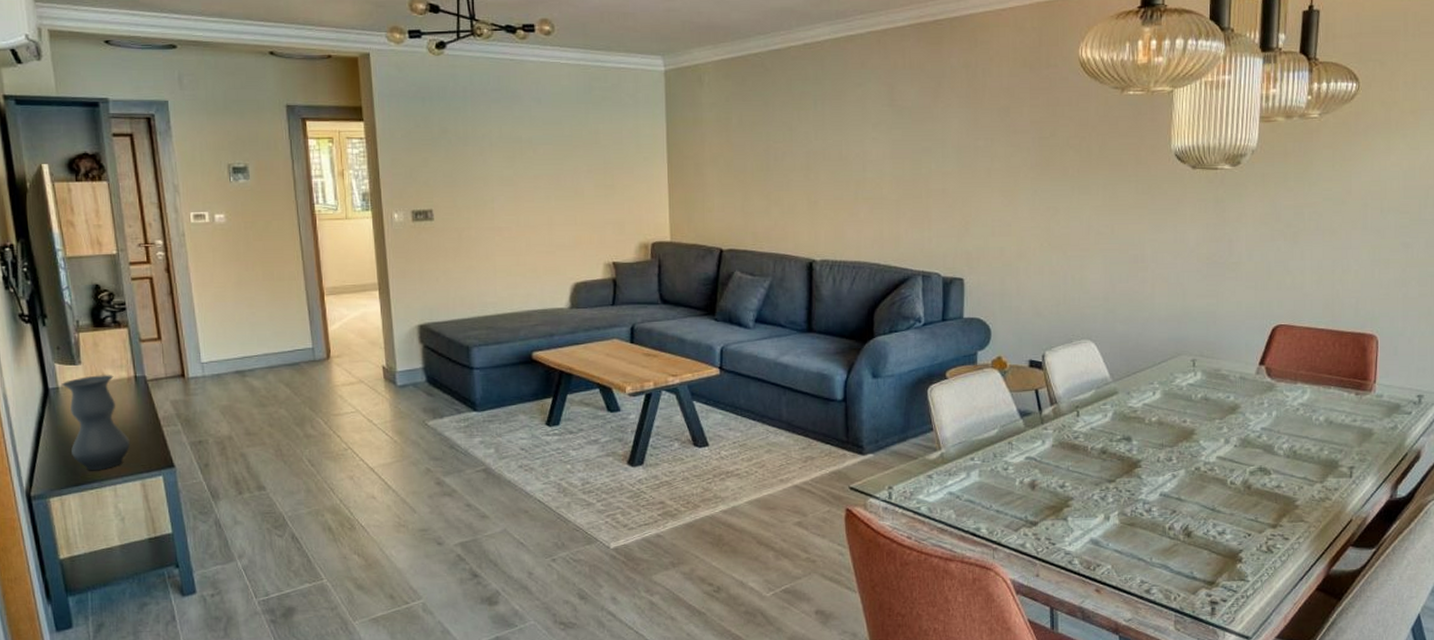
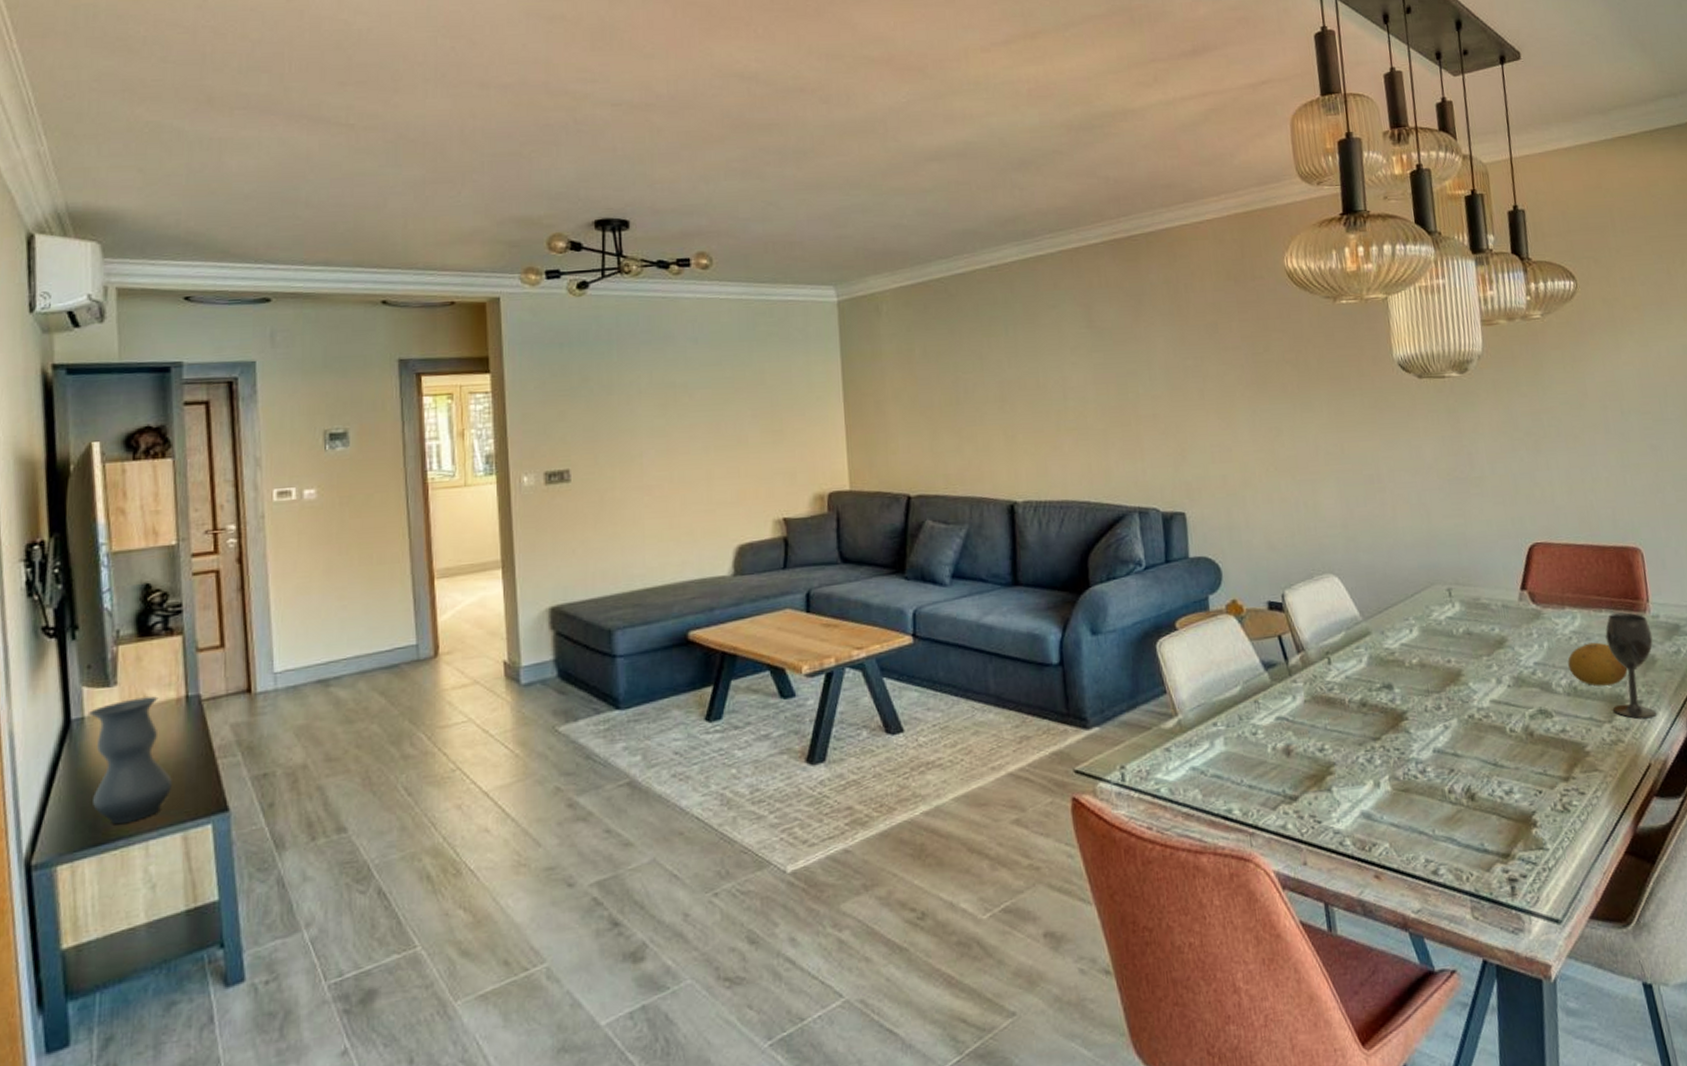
fruit: none [1292,414,1346,452] -> present [1568,642,1628,686]
wine glass: none [1326,391,1373,482] -> present [1605,612,1657,719]

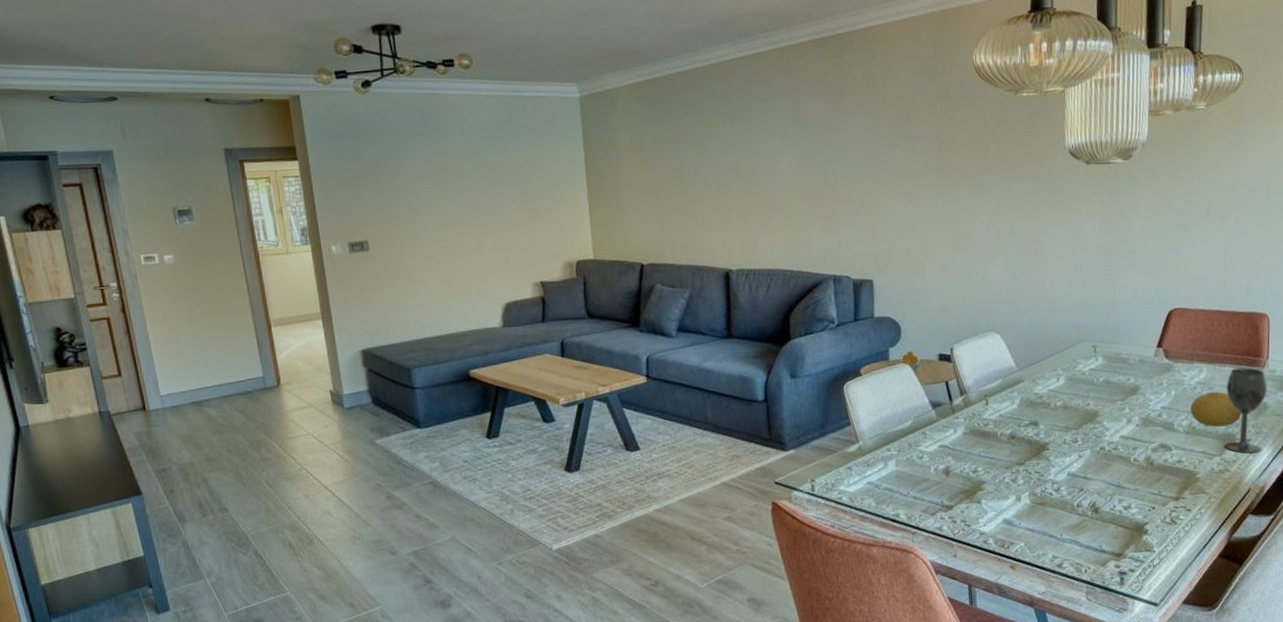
vase: present [89,696,172,825] -> none [32,411,99,502]

